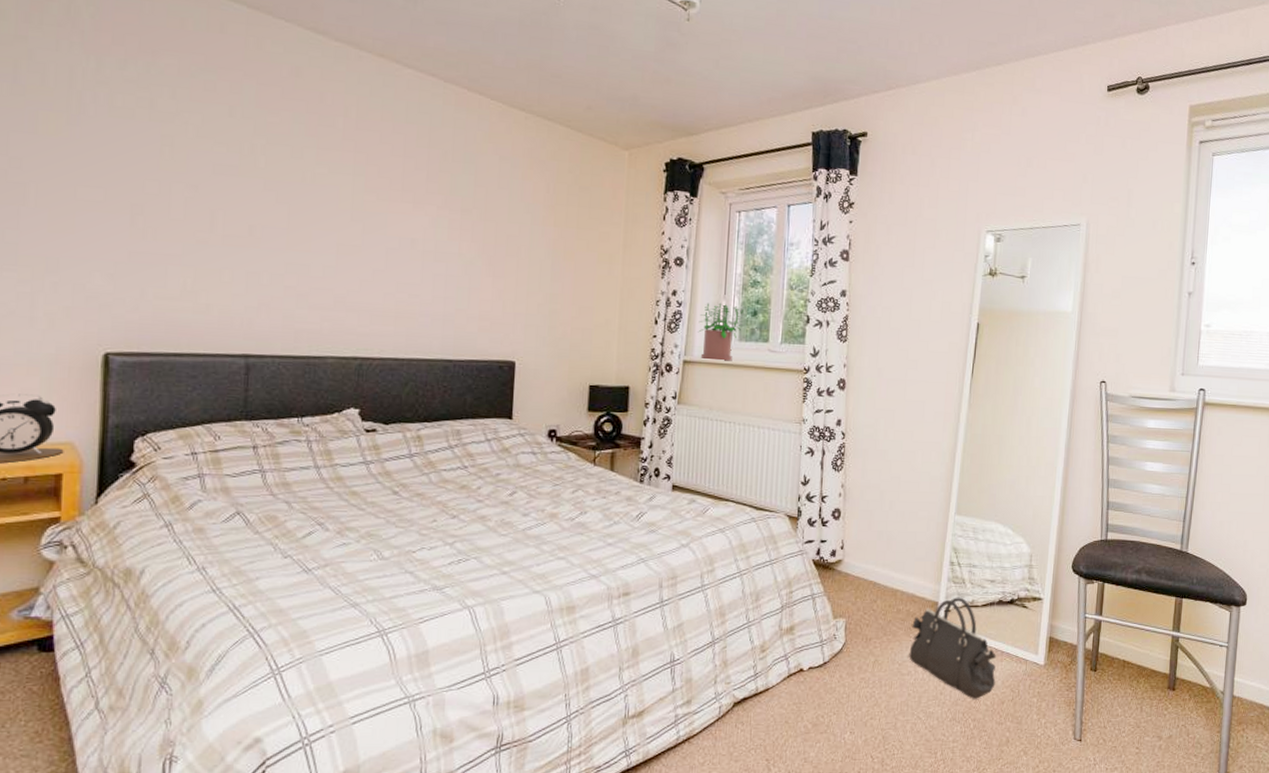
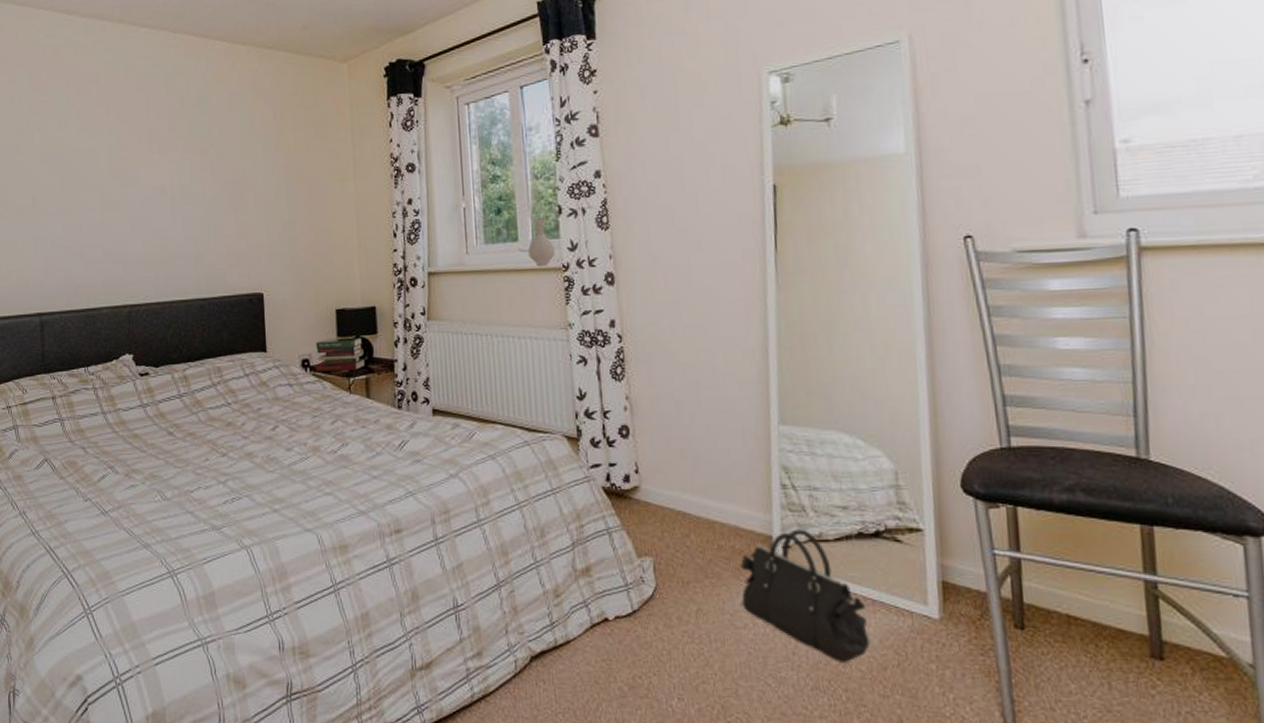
books: none [563,412,612,444] -> present [316,337,365,373]
potted plant: present [698,302,745,361] -> none [439,205,487,269]
vase: none [776,325,800,367] -> present [528,219,556,267]

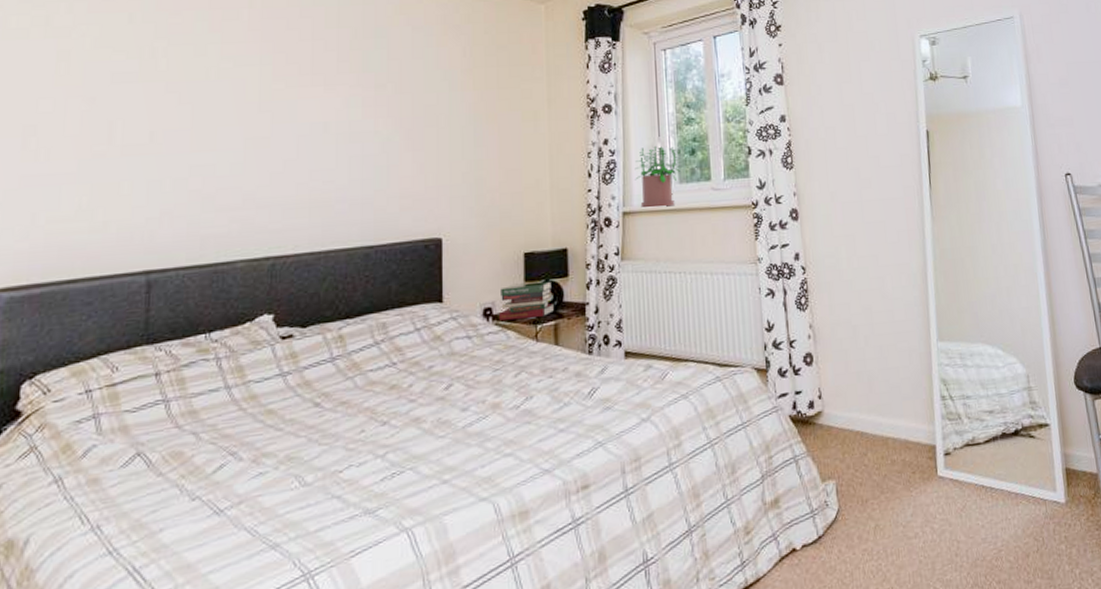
potted plant: none [439,205,487,269] -> present [634,145,682,209]
vase: present [528,219,556,267] -> none [720,160,746,205]
shoulder bag: present [740,529,870,662] -> none [910,435,1016,557]

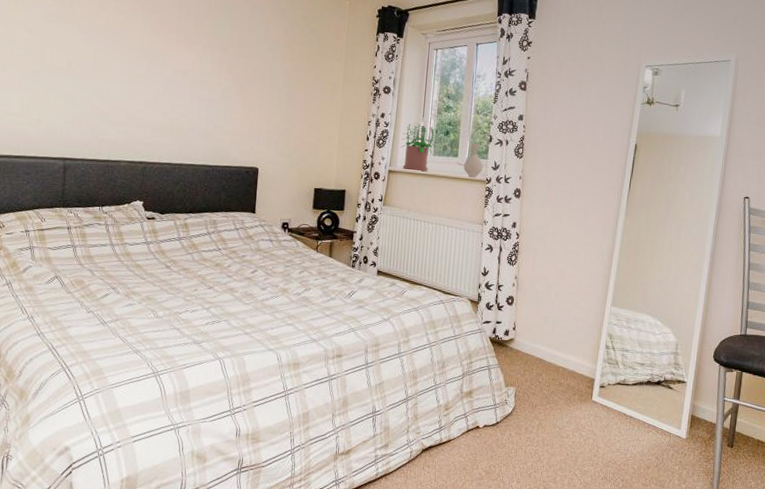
books: present [500,281,554,322] -> none [293,209,332,235]
vase: none [720,160,746,205] -> present [464,143,483,178]

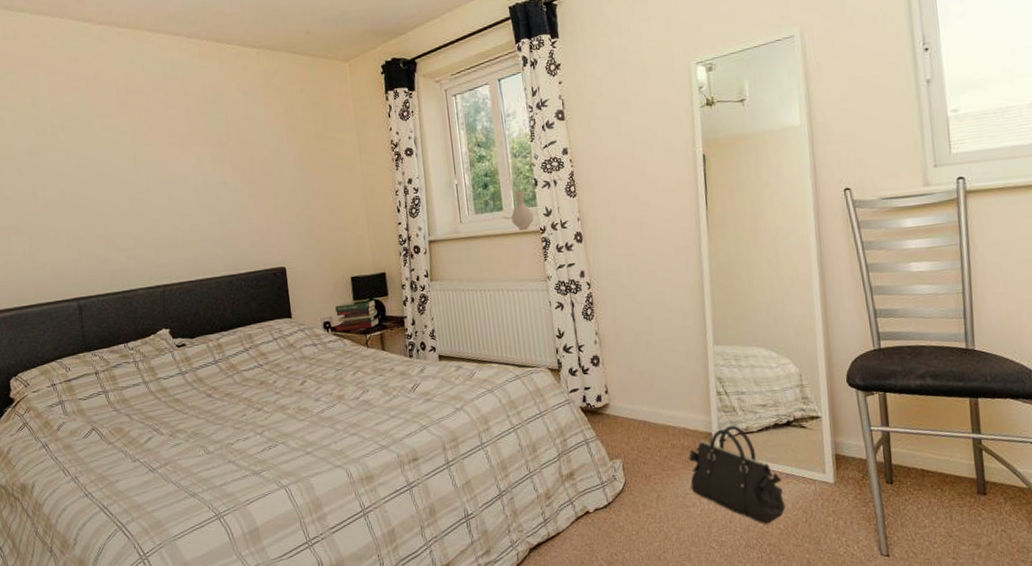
books: none [293,209,332,235] -> present [335,299,379,332]
potted plant: present [401,124,439,172] -> none [436,182,476,237]
shoulder bag: none [568,375,644,463] -> present [689,425,786,524]

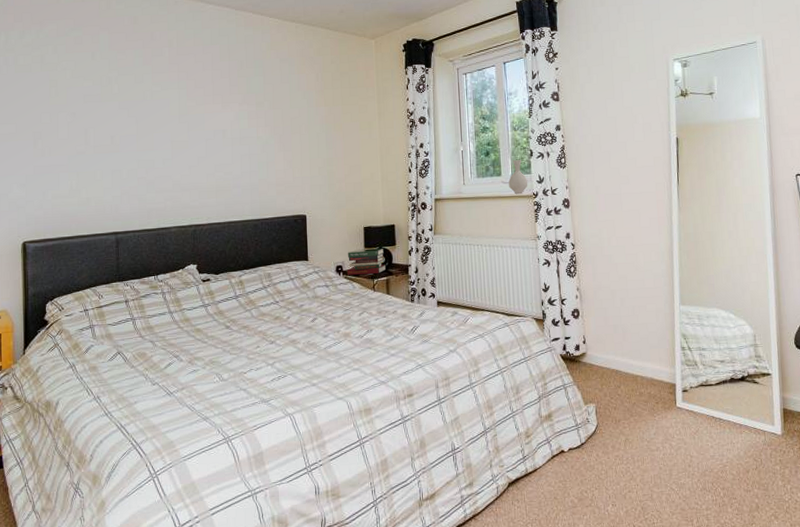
shoulder bag: present [689,425,786,524] -> none [654,378,739,470]

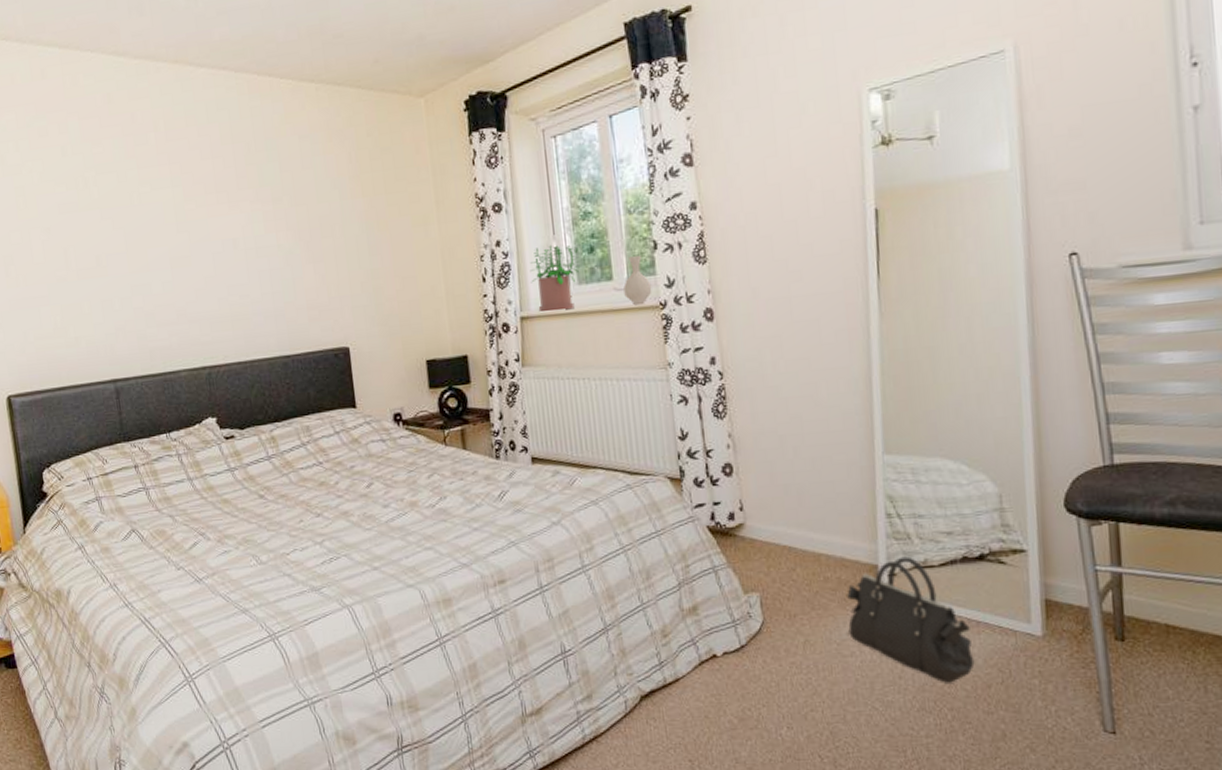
books: present [348,248,386,276] -> none [407,387,459,426]
potted plant: none [443,148,479,196] -> present [530,244,580,313]
shoulder bag: none [654,378,739,470] -> present [847,556,975,683]

